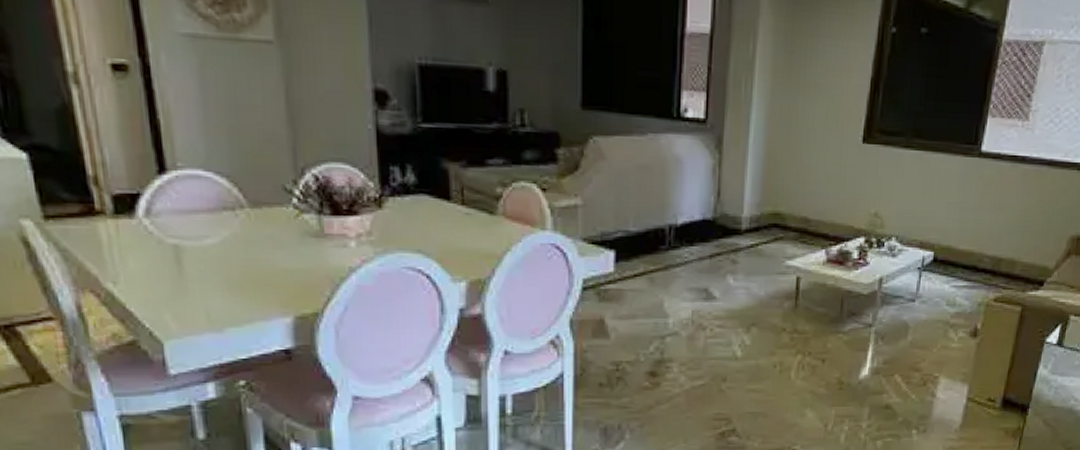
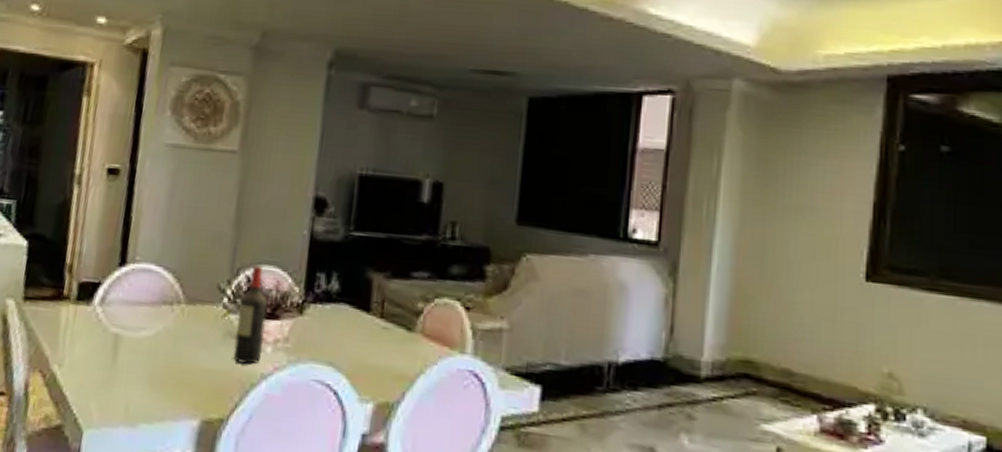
wine bottle: none [311,162,345,260] -> present [233,264,268,365]

